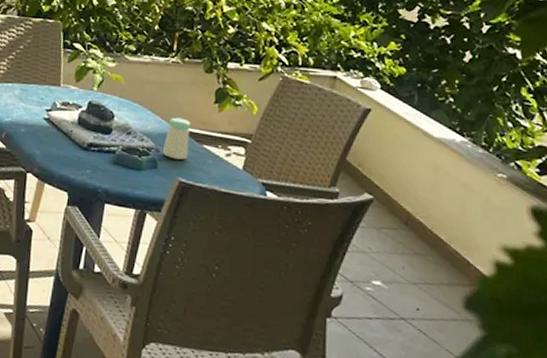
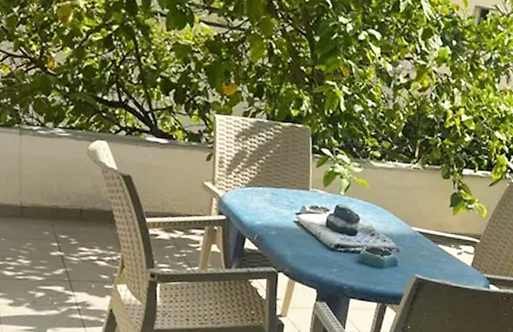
salt shaker: present [163,117,192,160] -> none [403,219,429,258]

